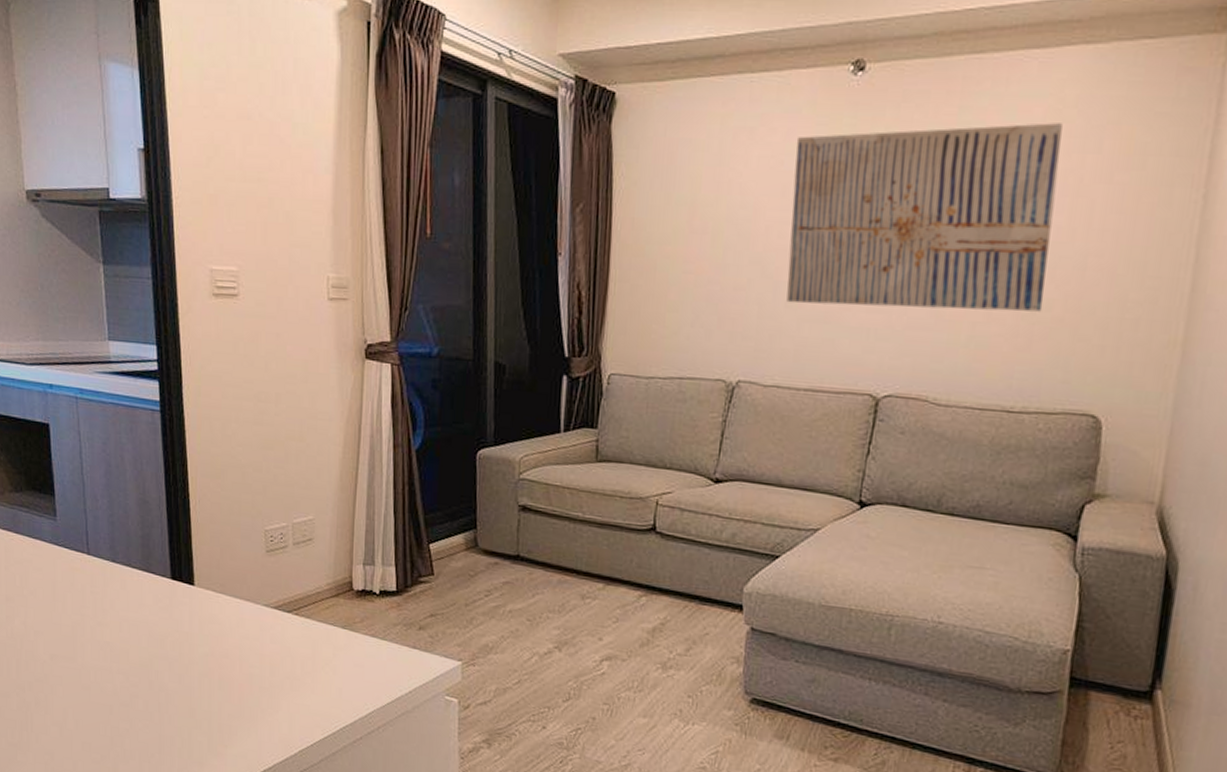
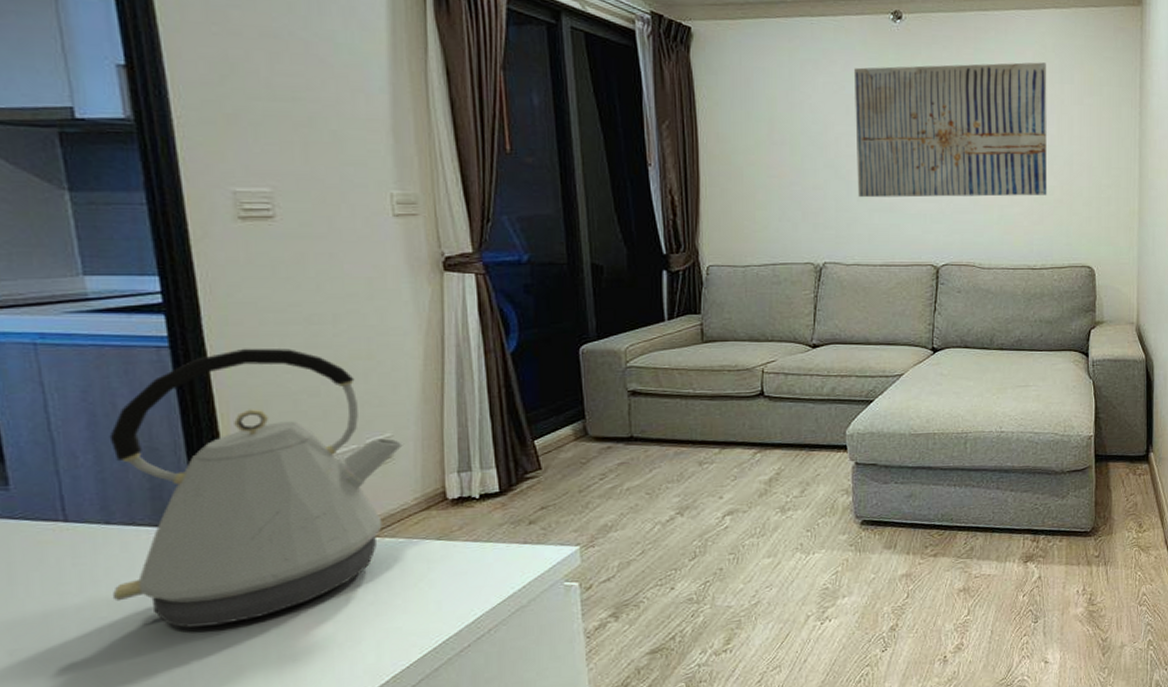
kettle: none [113,418,323,669] -> present [109,348,405,628]

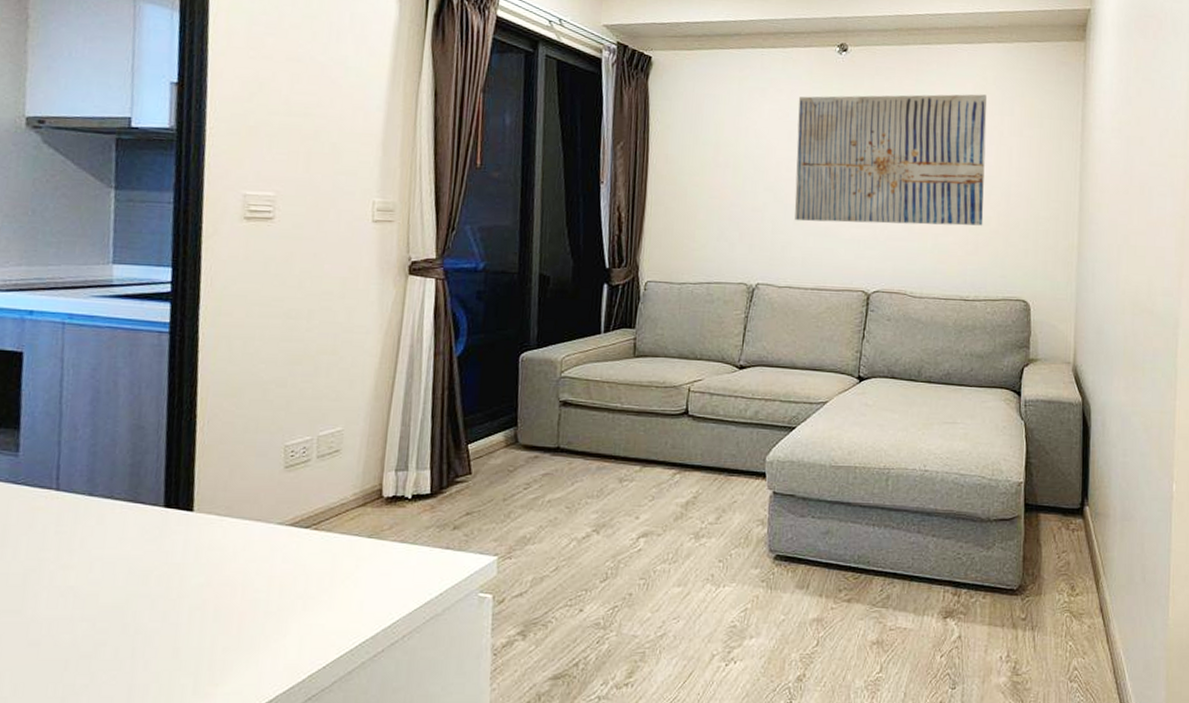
kettle: present [109,348,405,628] -> none [81,337,353,605]

